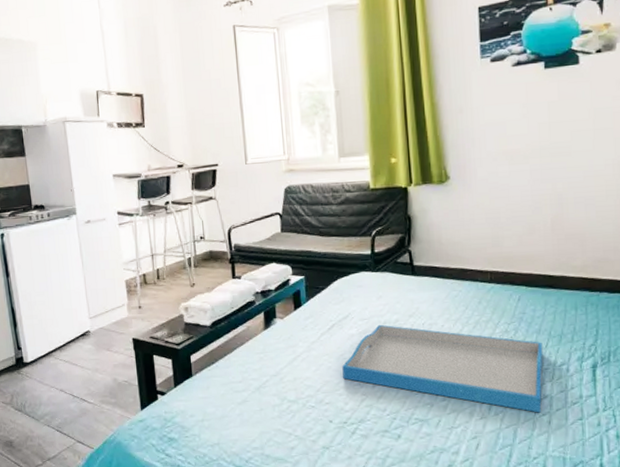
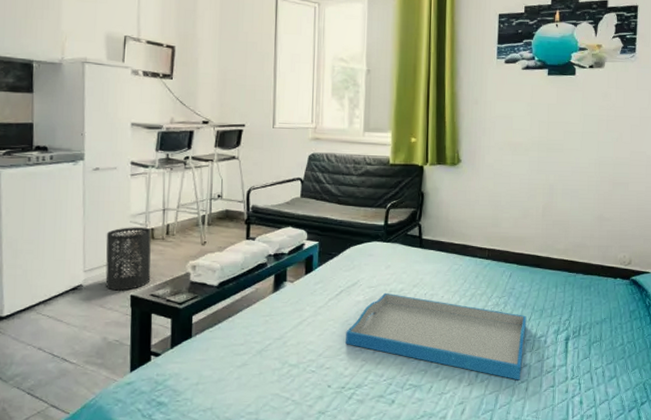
trash can: none [104,273,149,335] -> present [105,227,151,291]

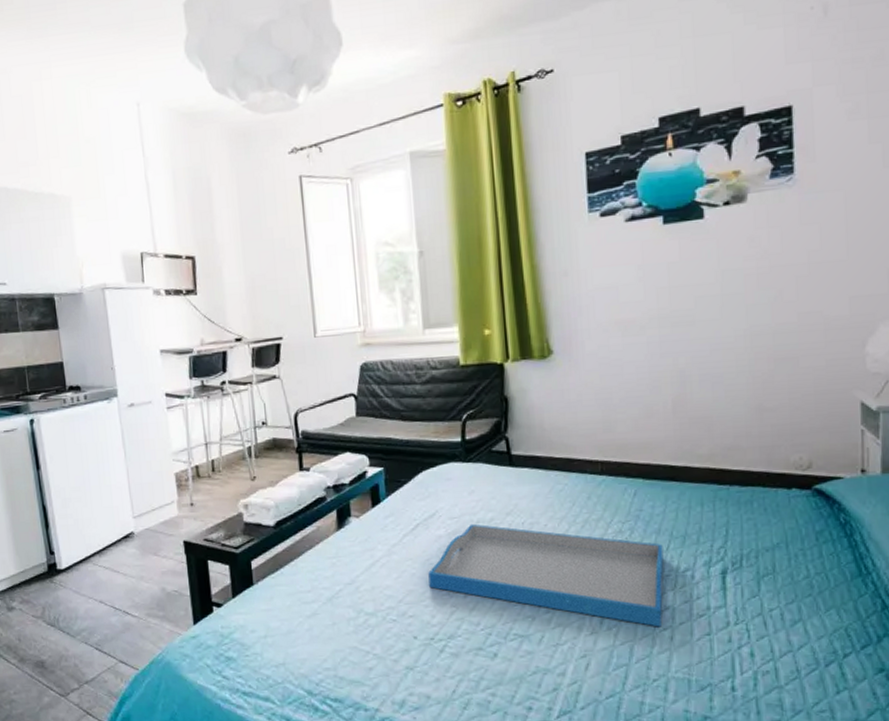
trash can: present [105,227,151,291] -> none [150,465,202,537]

